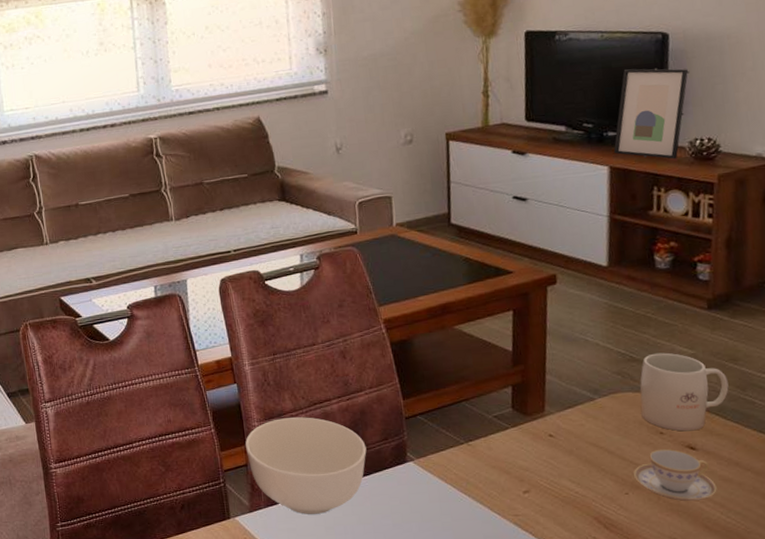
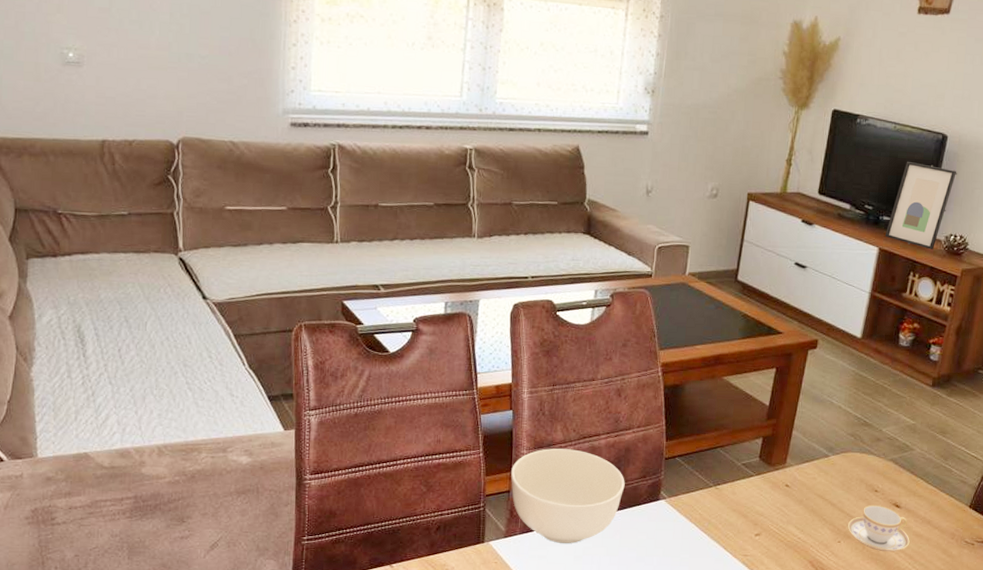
mug: present [639,352,729,432] -> none [863,420,936,491]

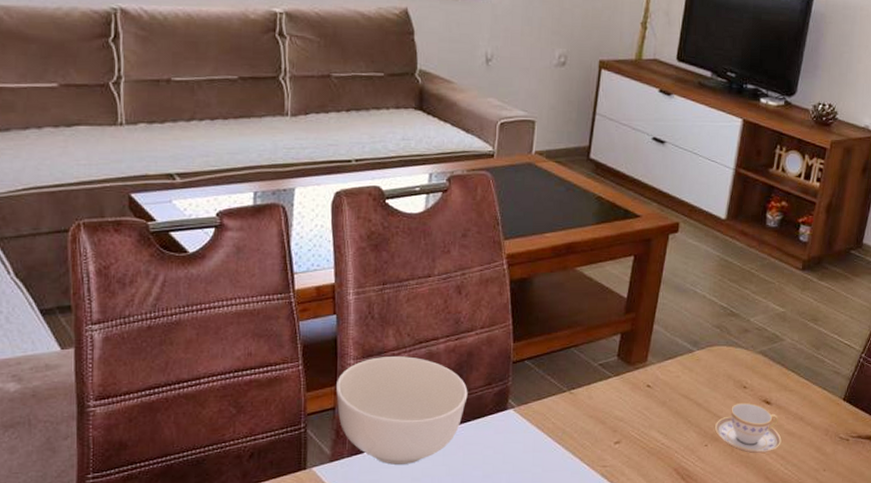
picture frame: present [885,162,957,250] -> none [749,24,825,121]

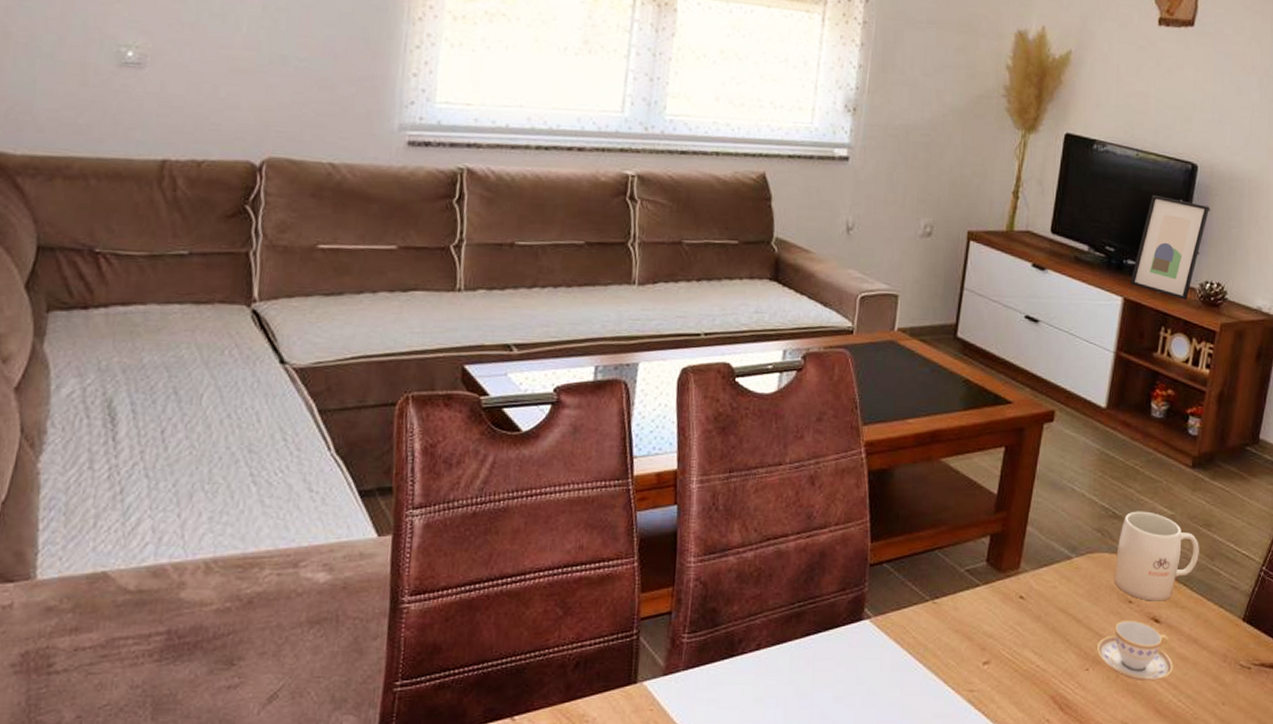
bowl: present [336,356,468,465] -> none [673,554,820,681]
mug: none [731,309,807,386] -> present [1114,511,1199,601]
picture frame: none [749,24,825,121] -> present [1130,195,1210,300]

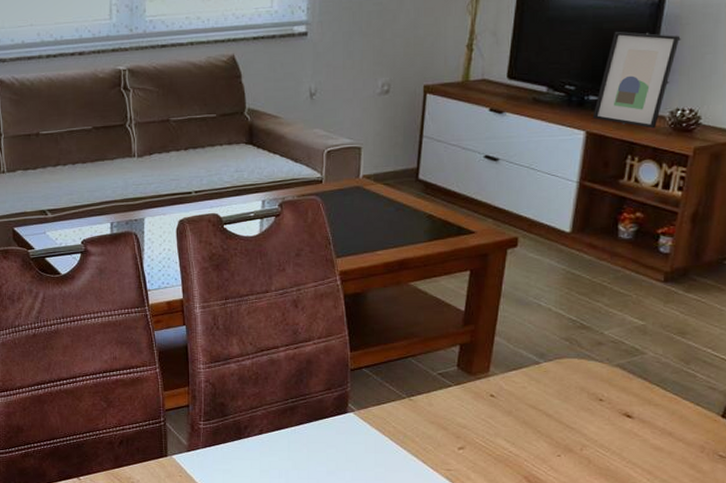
teacup: present [1097,620,1173,680] -> none [569,415,647,466]
mug: present [1114,511,1199,601] -> none [584,322,673,400]

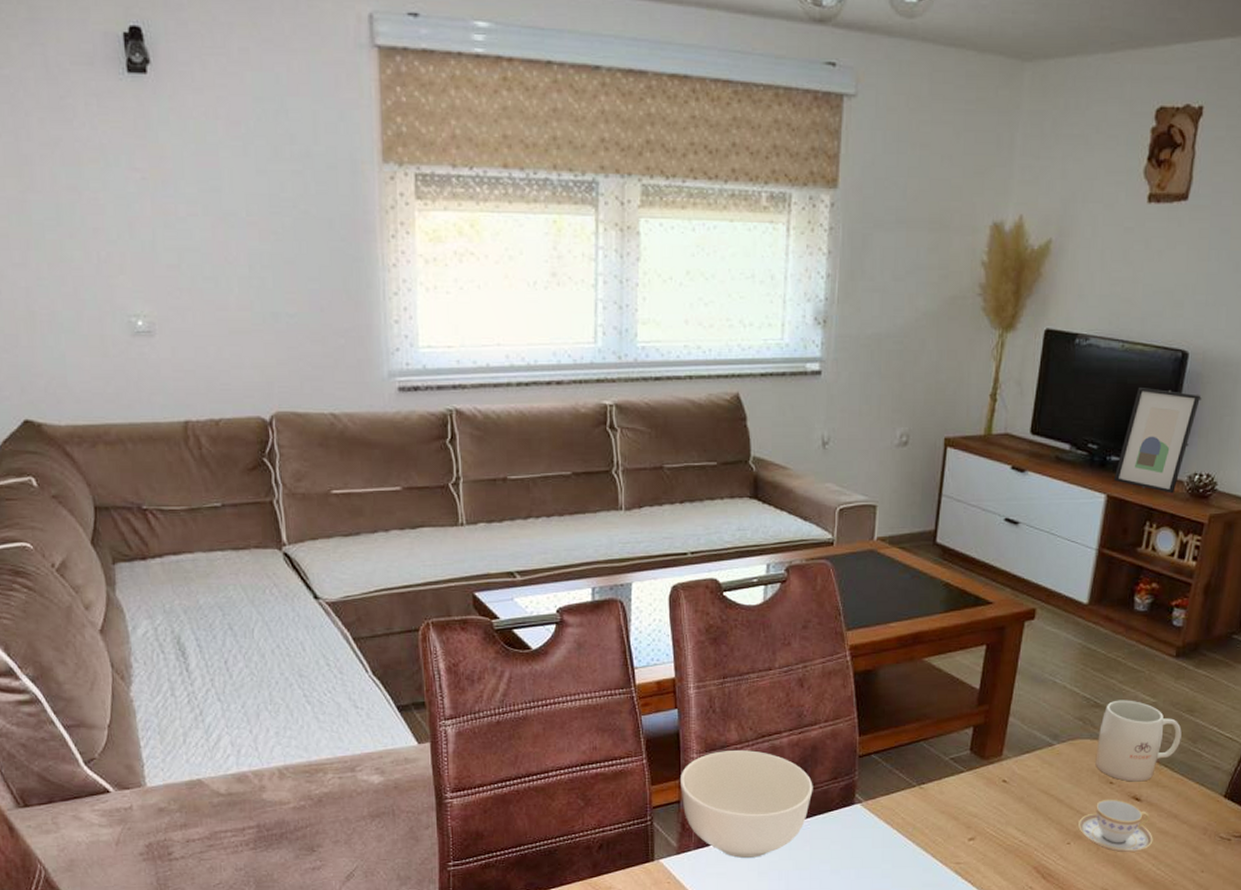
bowl: none [189,363,309,457] -> present [681,750,813,858]
teacup: none [569,415,647,466] -> present [1078,799,1153,852]
mug: none [584,322,673,400] -> present [1095,700,1182,782]

